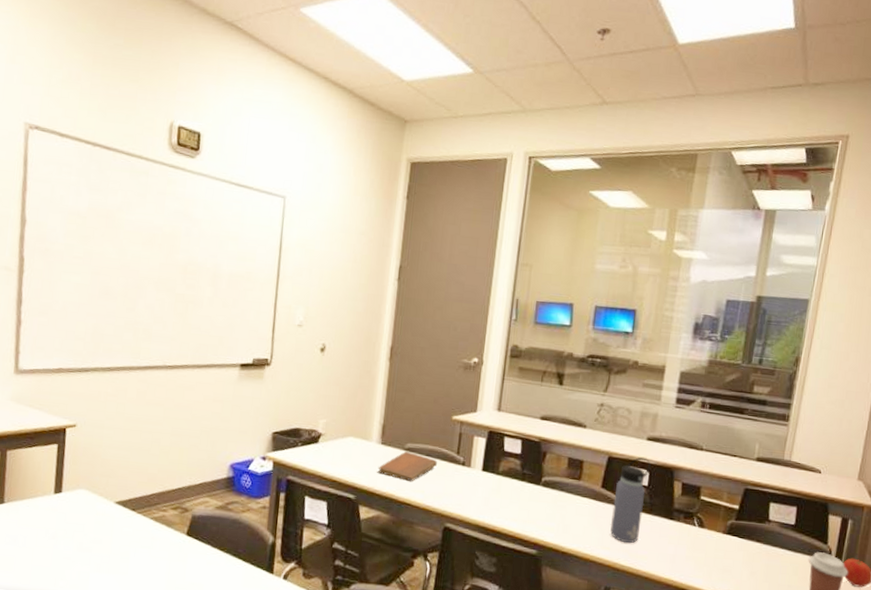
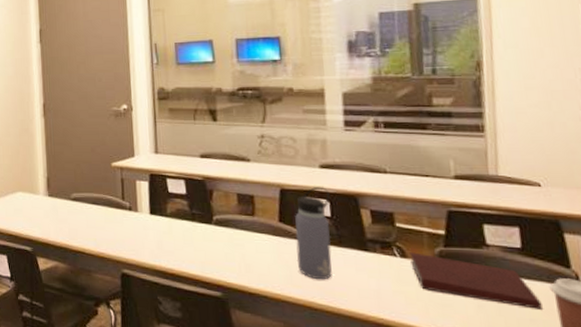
notebook: present [377,451,438,482] -> none [48,201,105,231]
notebook: none [706,523,800,577] -> present [410,252,542,309]

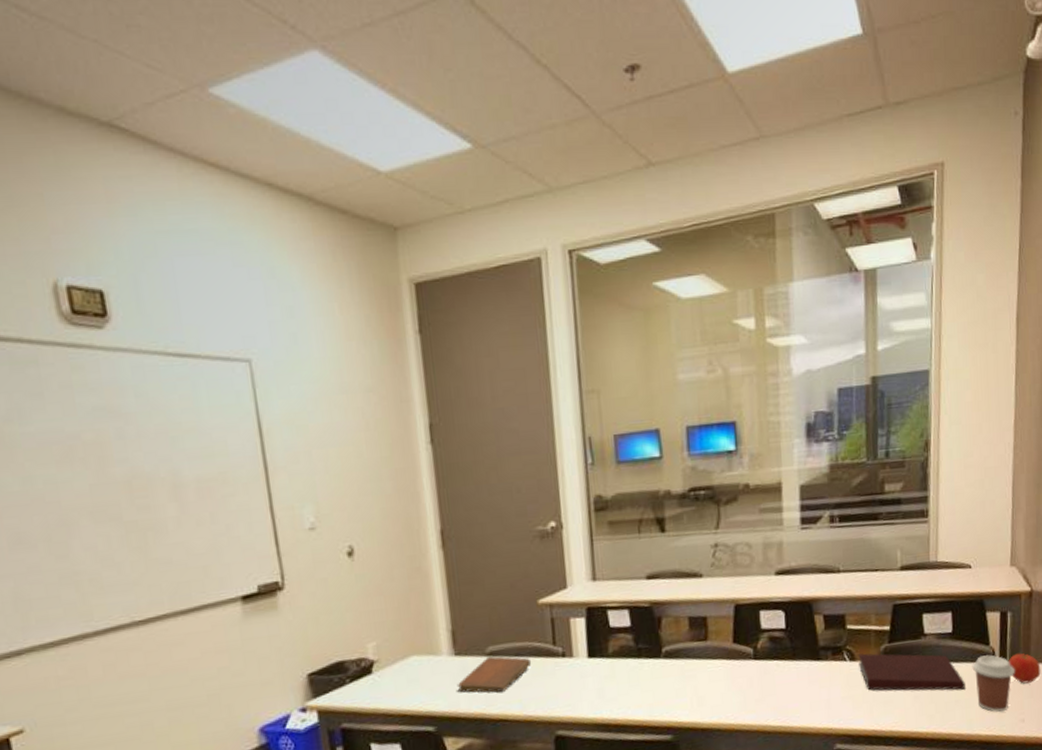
notebook: none [48,201,105,231] -> present [456,656,532,693]
water bottle: present [295,187,332,280] -> none [750,596,786,700]

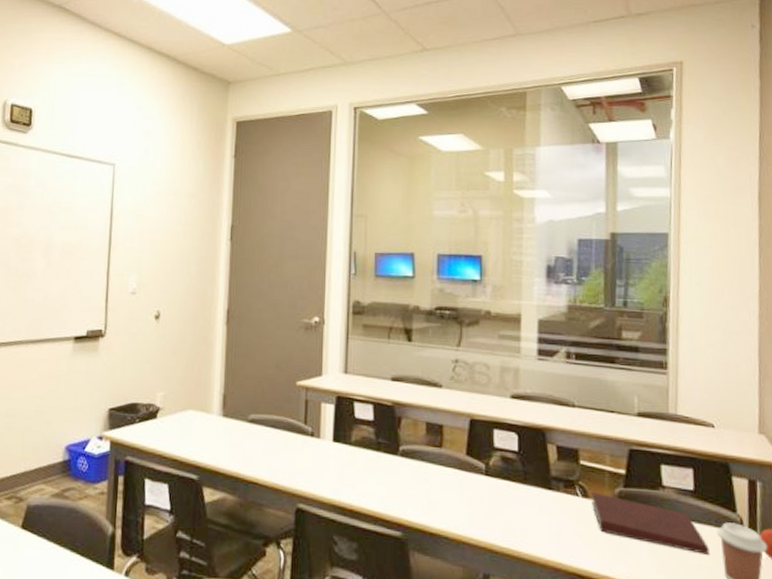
notebook: present [456,656,532,693] -> none [220,422,285,458]

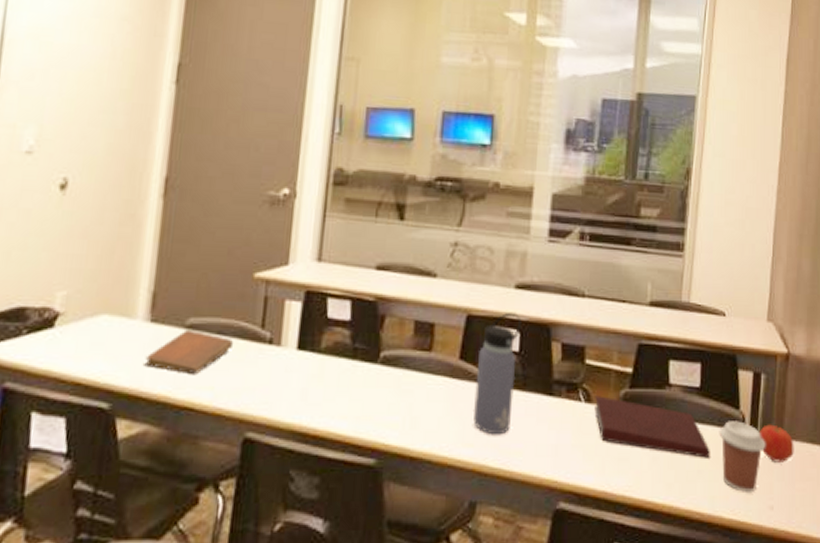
notebook: none [220,422,285,458] -> present [144,329,234,376]
water bottle: none [481,418,519,520] -> present [473,313,522,435]

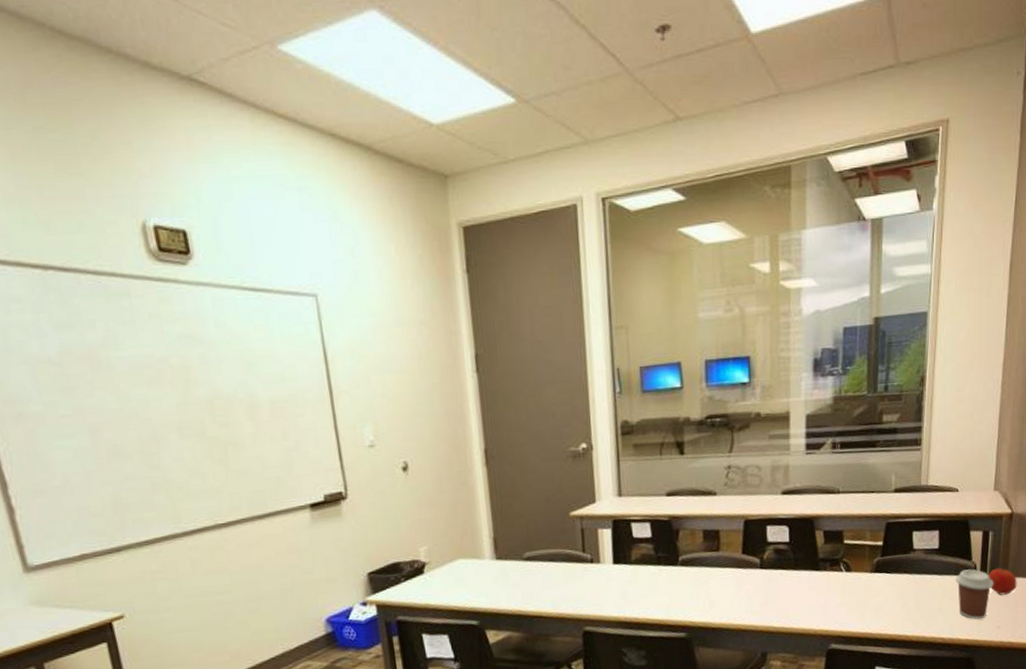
notebook: present [144,329,234,376] -> none [497,560,564,593]
water bottle: present [473,313,522,435] -> none [757,513,790,605]
notebook: present [594,396,710,458] -> none [854,565,948,600]

